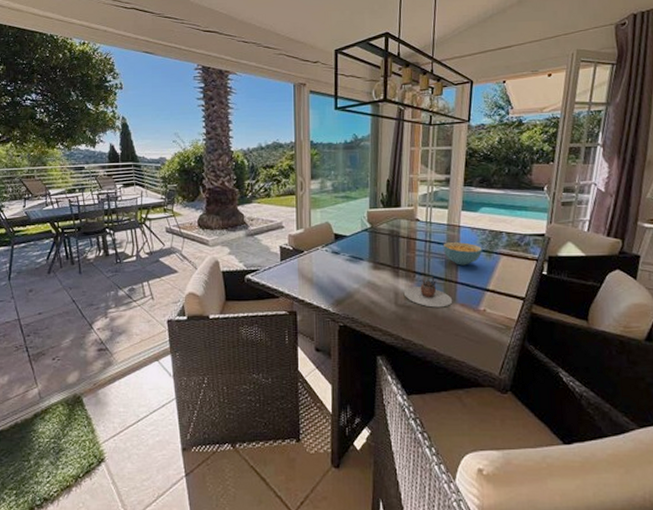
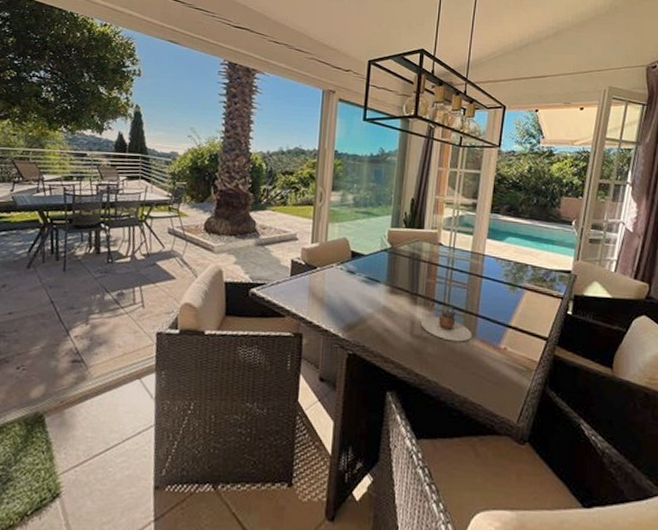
cereal bowl: present [443,242,482,266] -> none [465,271,506,298]

